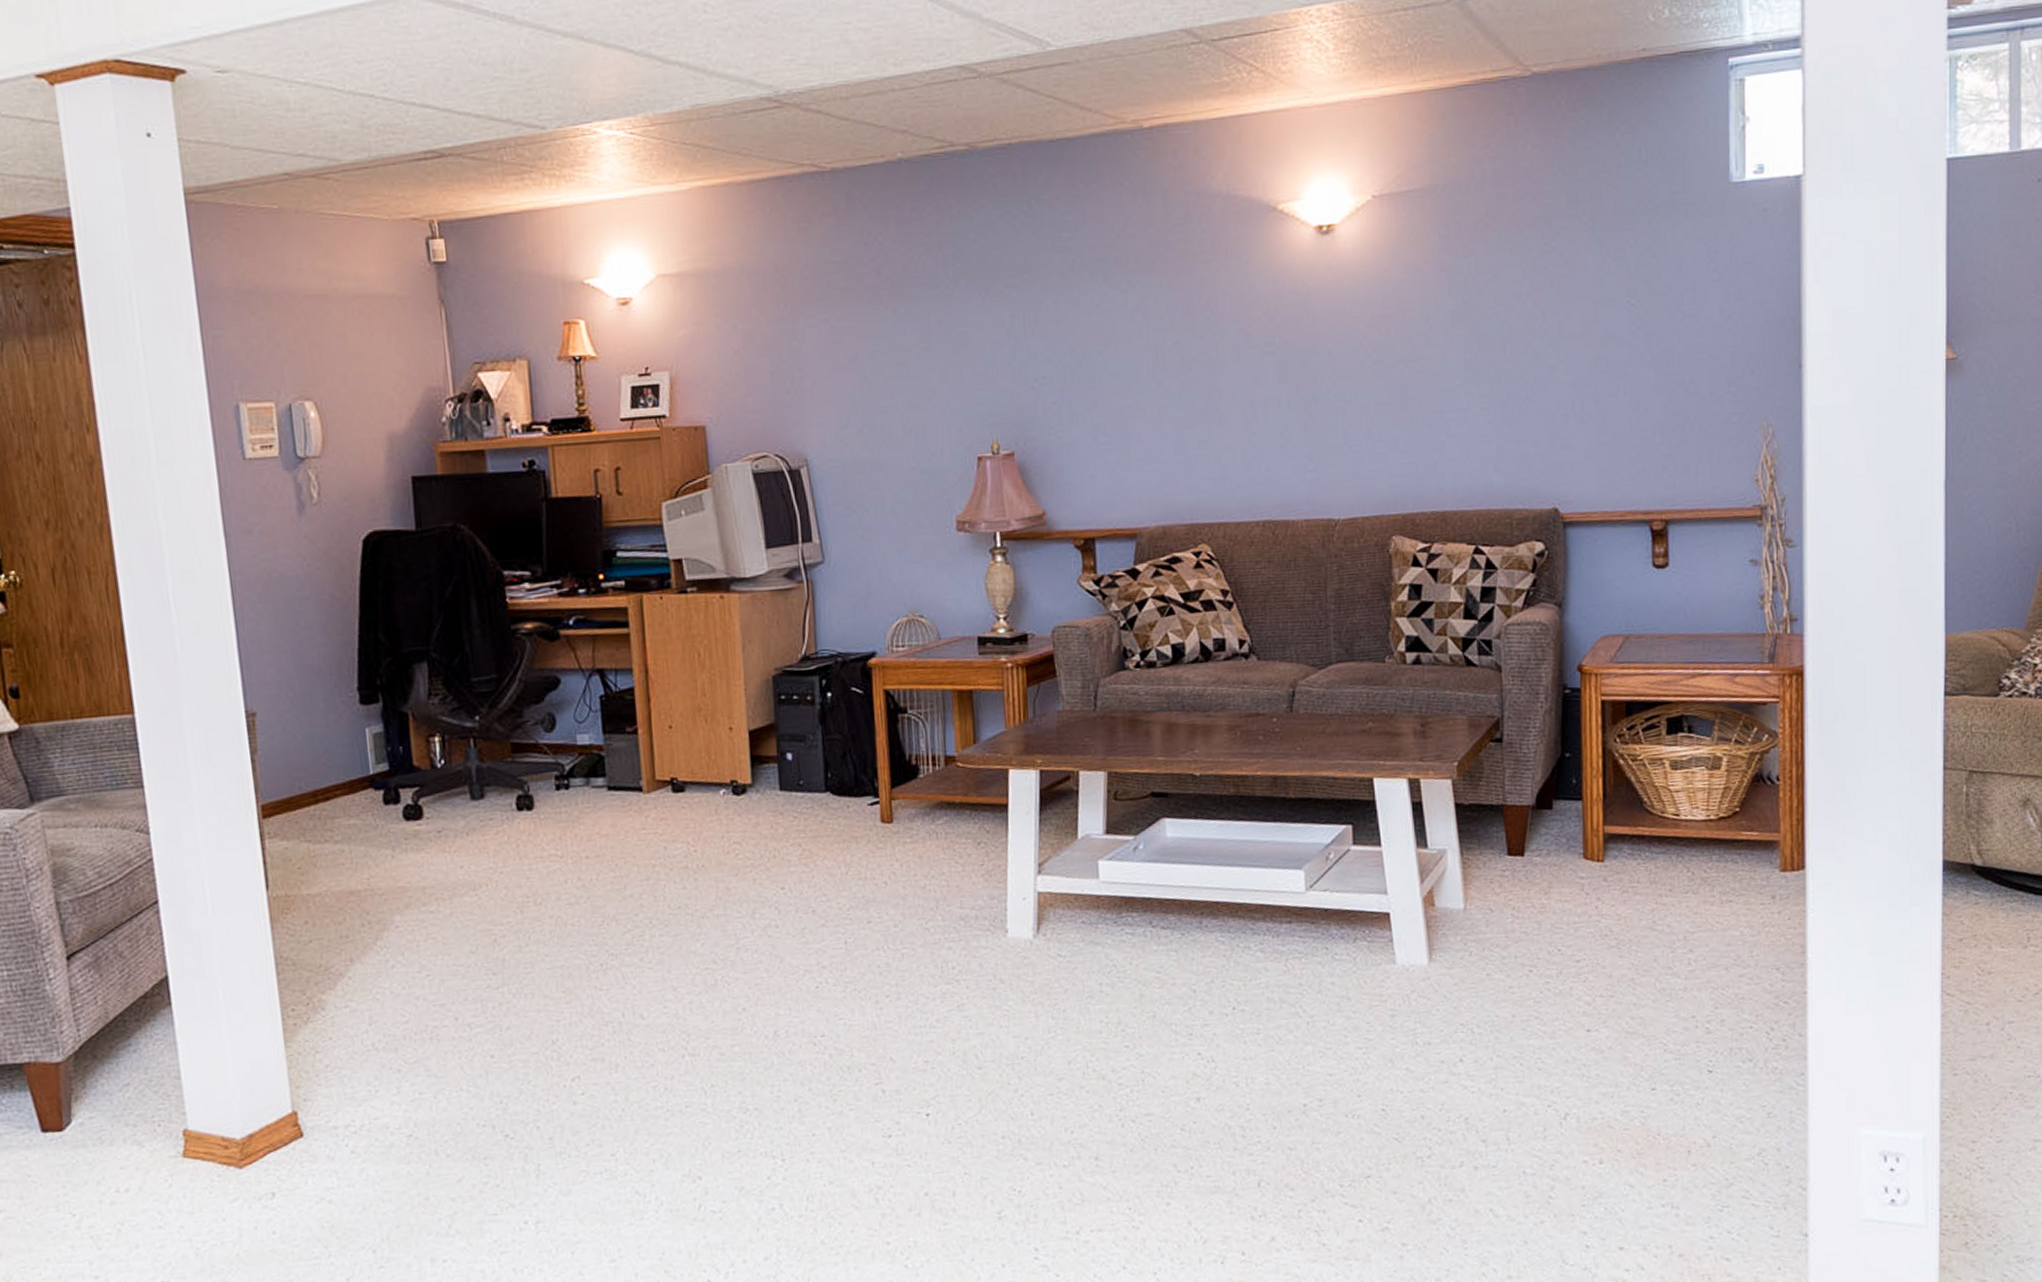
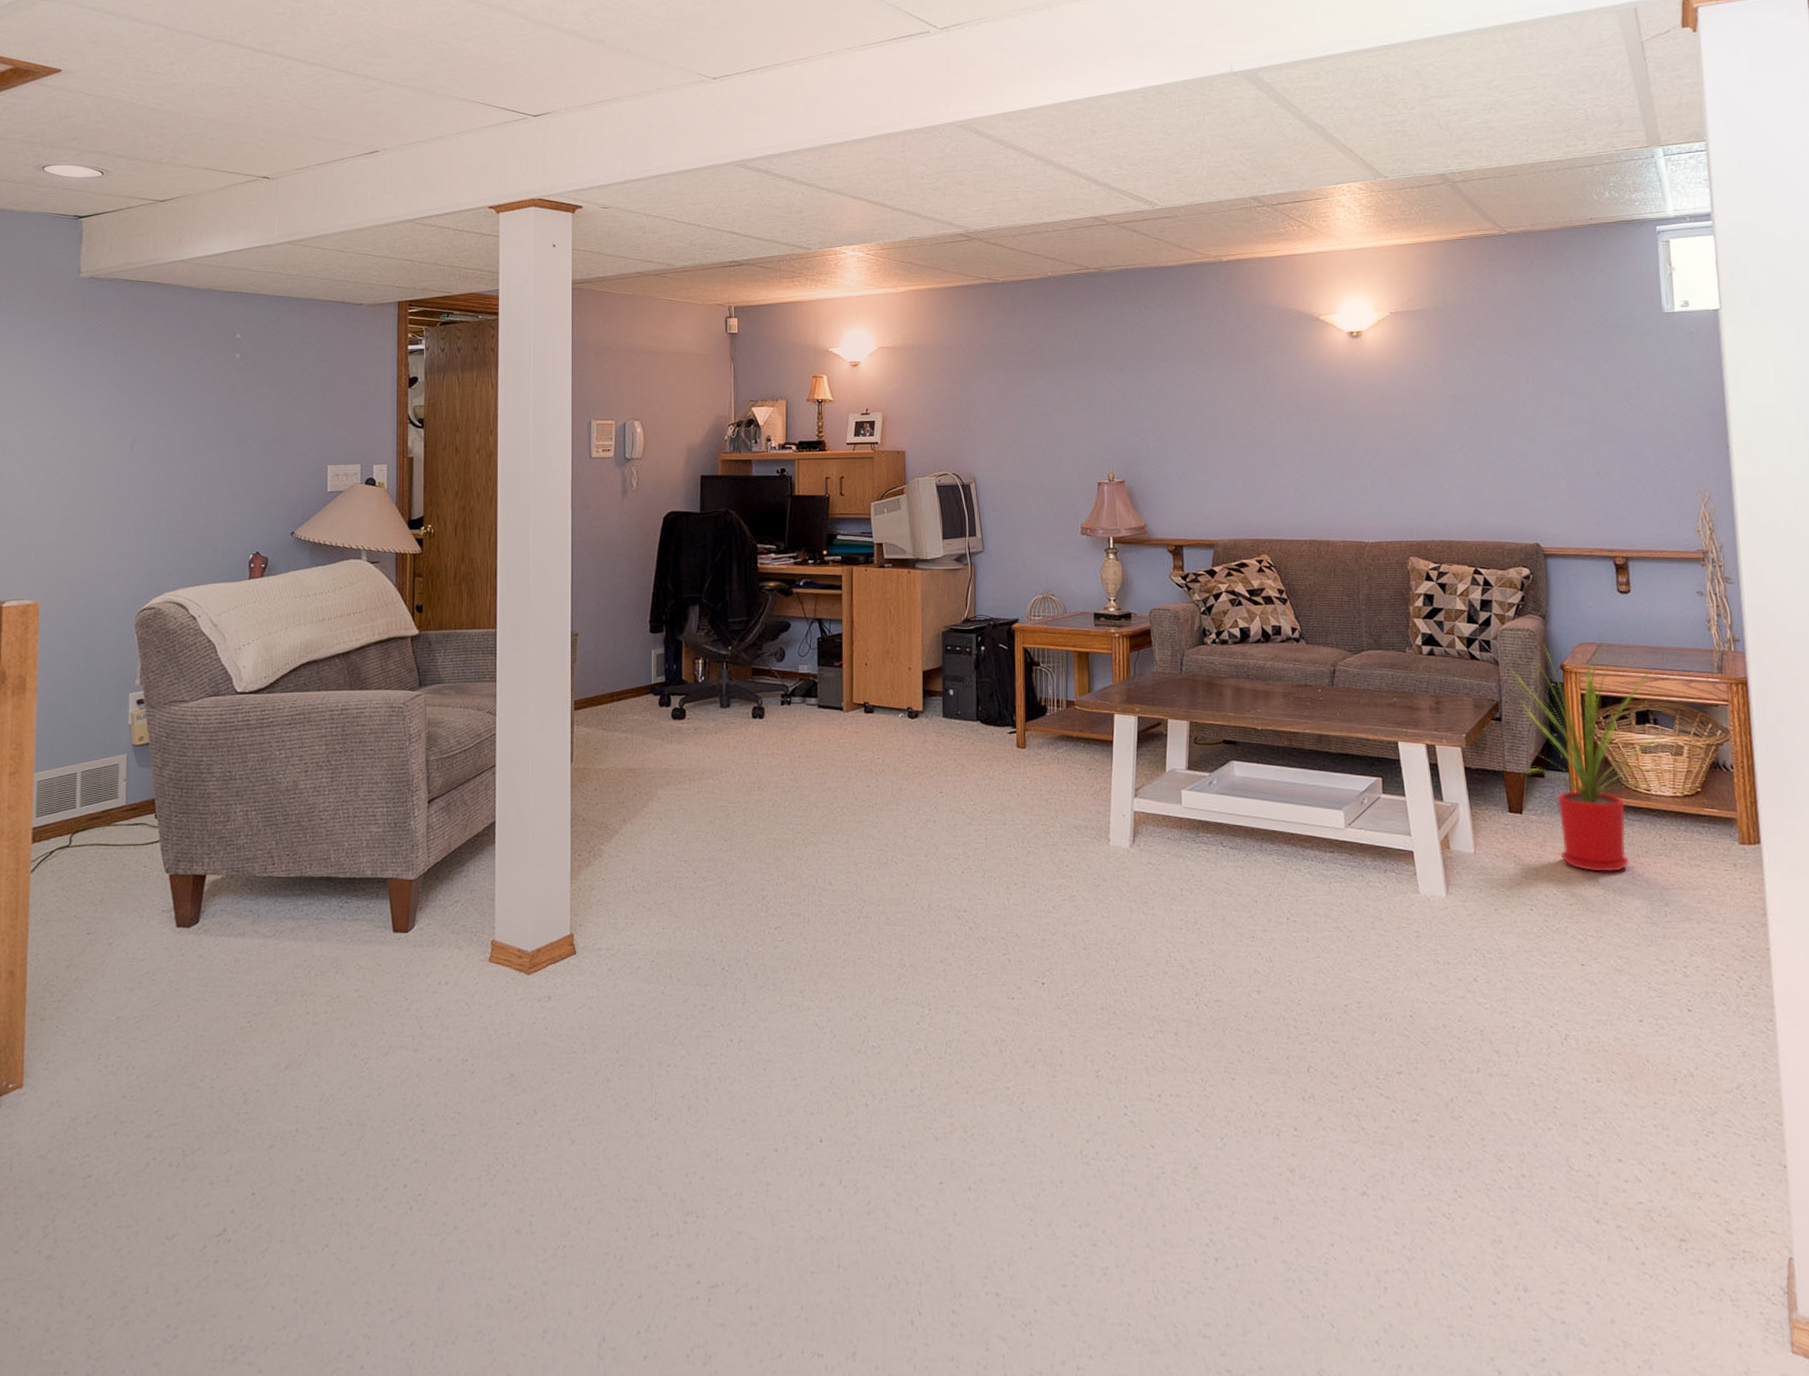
house plant: none [1506,639,1714,920] -> present [1505,644,1673,872]

